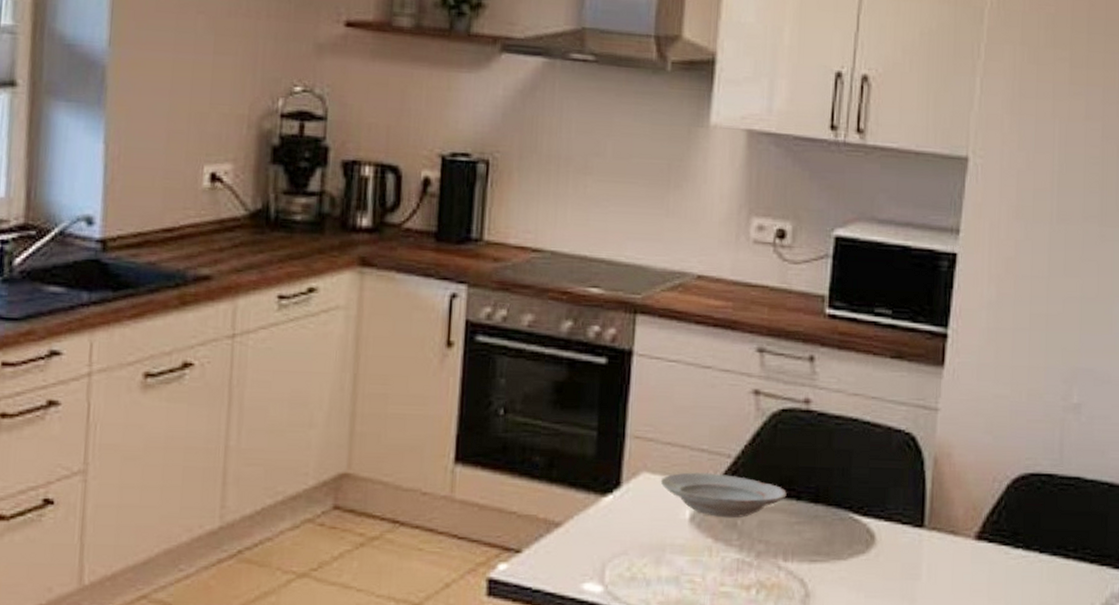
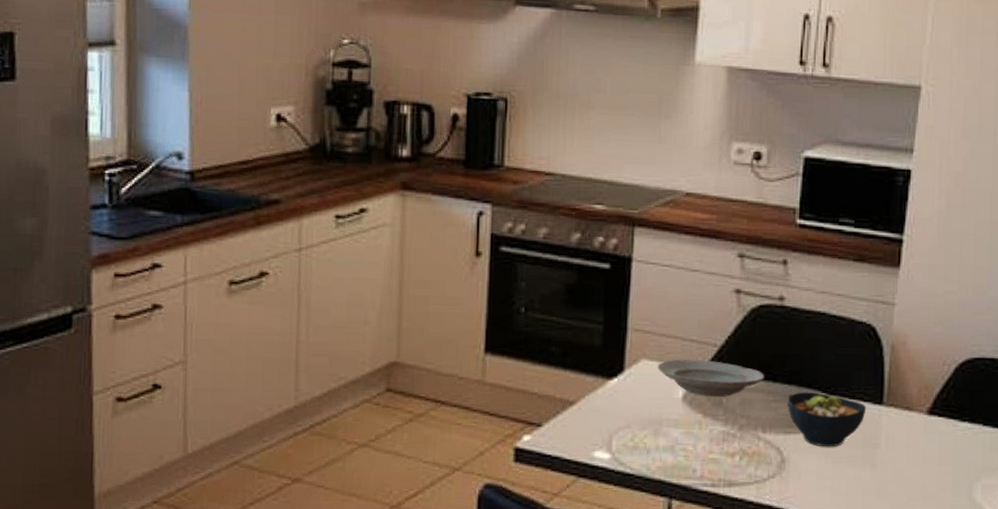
bowl: none [813,512,905,579] -> present [787,392,867,447]

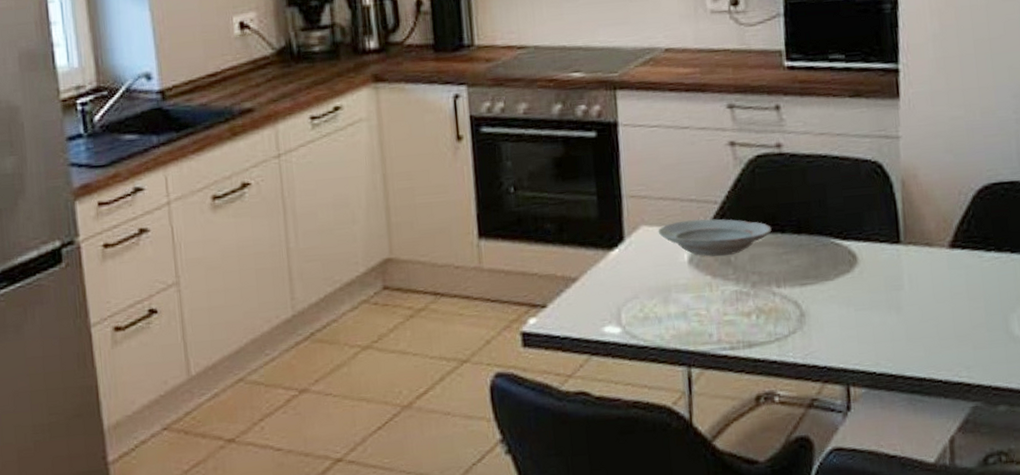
bowl: present [787,392,867,447] -> none [799,239,884,295]

